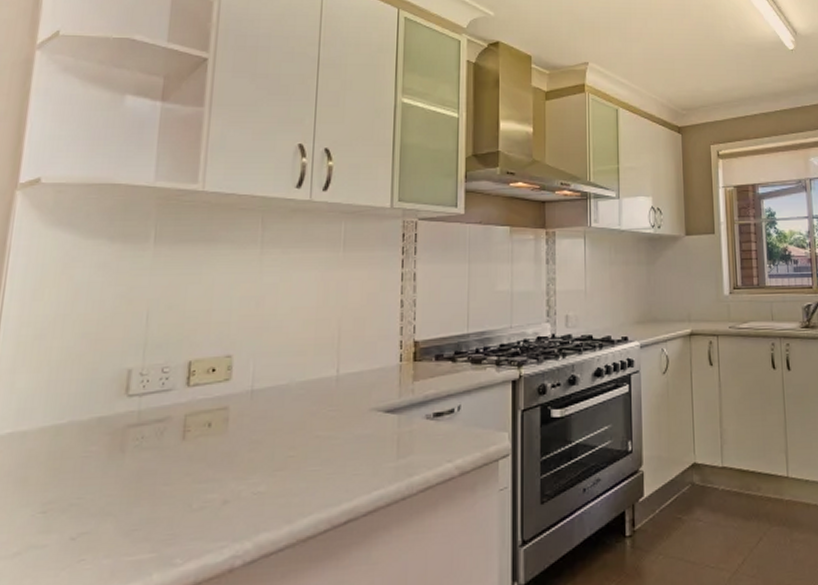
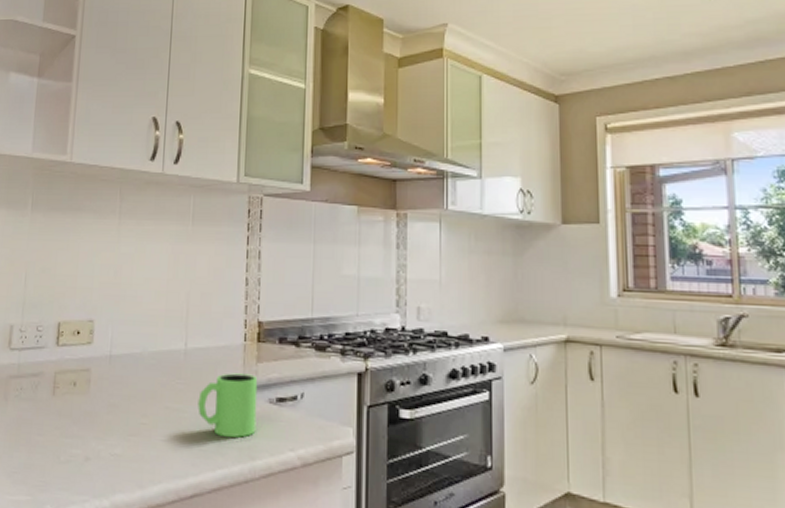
mug: none [351,393,415,458] -> present [198,373,258,438]

